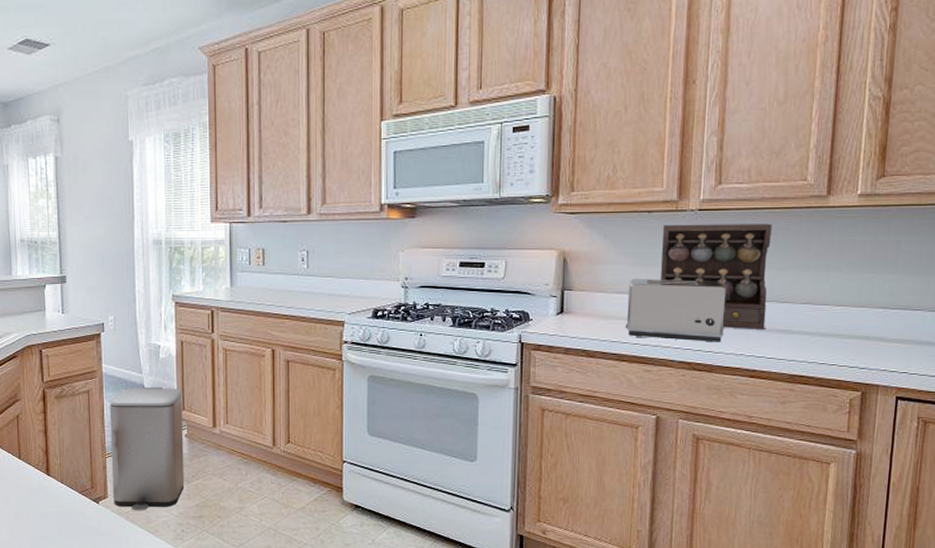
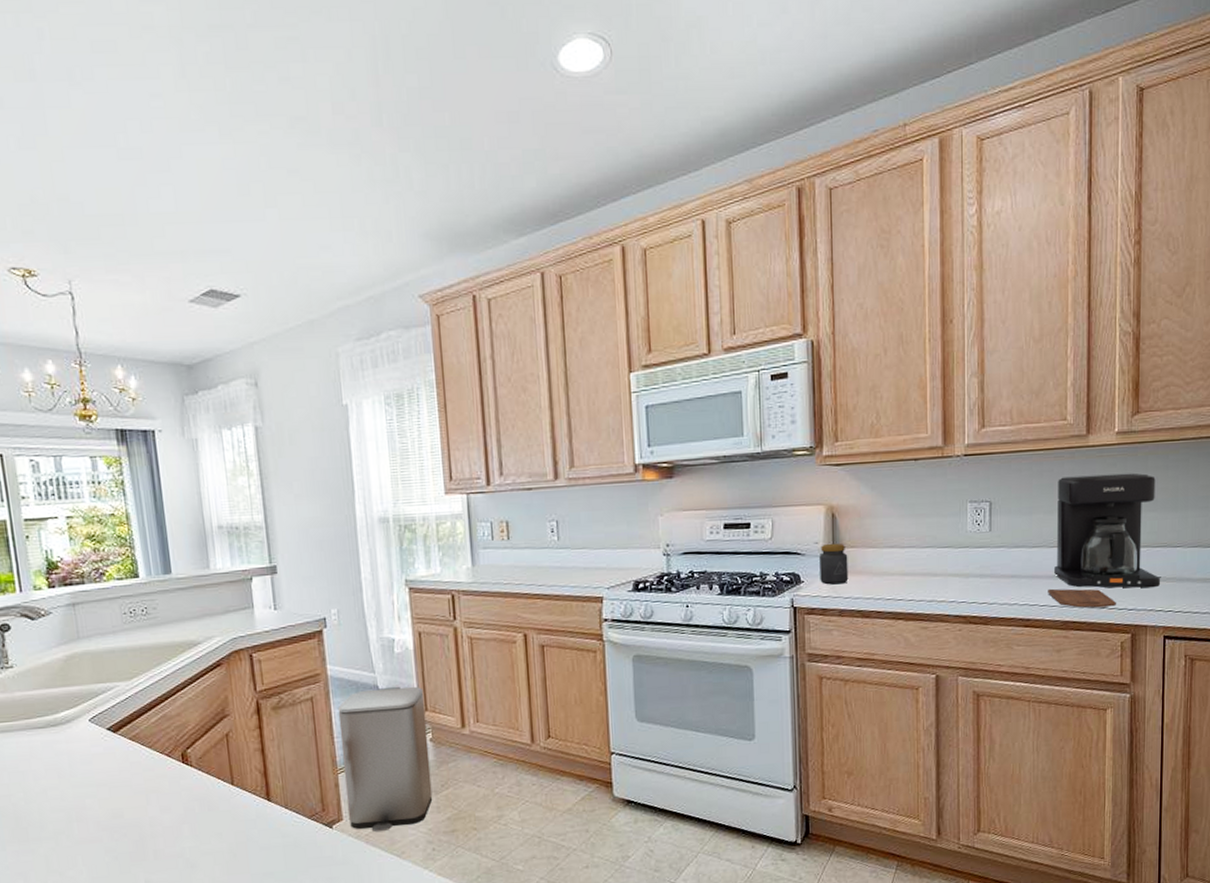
jar: none [548,286,577,324] -> present [819,543,849,585]
toaster: present [625,279,730,343] -> none [898,528,1001,594]
spice rack: present [660,223,772,329] -> none [929,466,1037,577]
cutting board: none [776,342,847,364] -> present [1048,588,1116,609]
coffee maker: none [784,235,898,349] -> present [1054,473,1160,588]

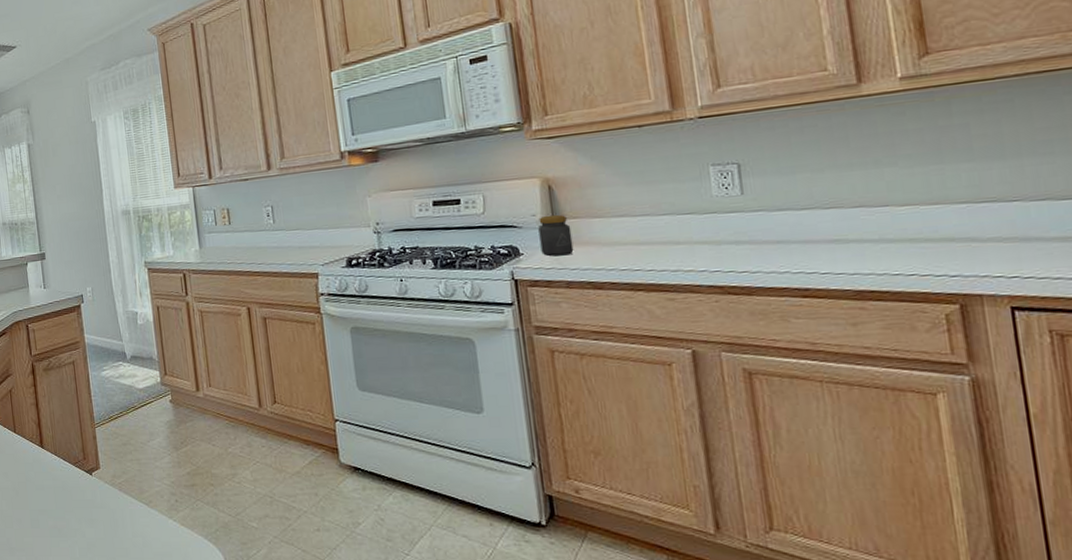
pedal bin: present [337,687,433,833] -> none [93,354,174,482]
cutting board: present [1048,588,1116,609] -> none [829,253,931,276]
coffee maker: present [1054,473,1160,588] -> none [825,120,994,253]

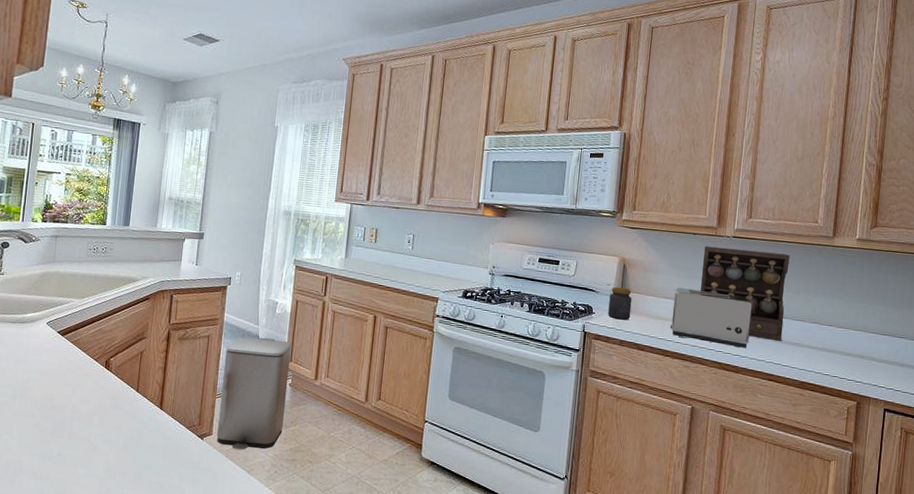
pedal bin: none [93,354,174,482] -> present [216,337,292,451]
toaster: none [629,192,759,263] -> present [670,287,755,349]
spice rack: none [658,122,811,244] -> present [700,246,790,341]

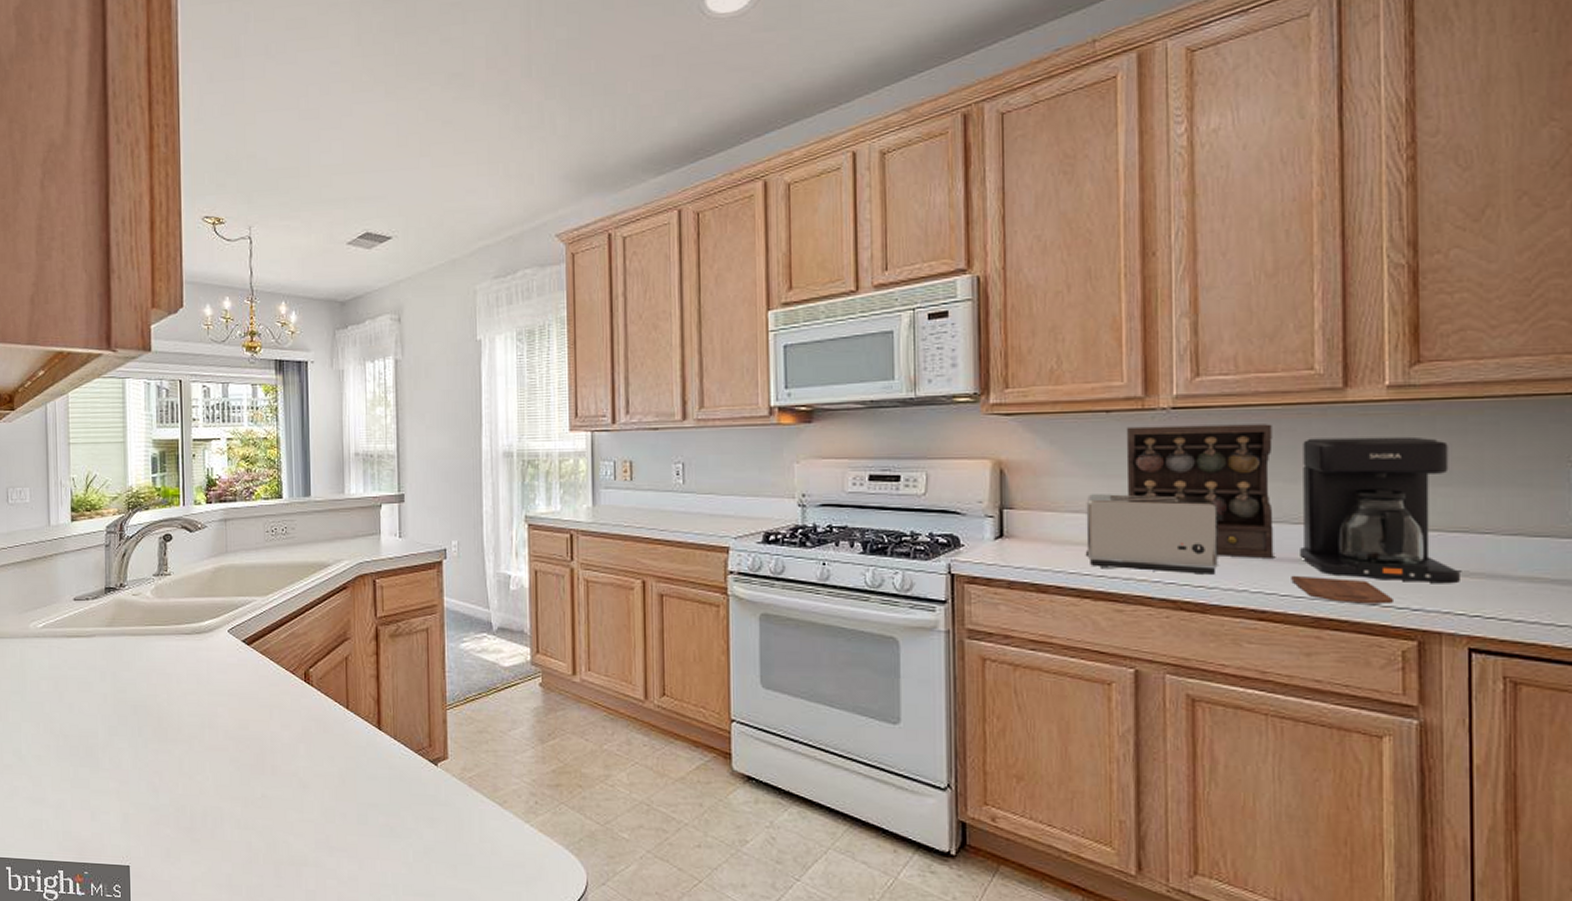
pedal bin: present [216,337,292,451] -> none [451,625,539,777]
jar: present [608,286,632,320] -> none [984,503,1020,551]
cutting board: none [790,353,846,377] -> present [1291,575,1393,604]
coffee maker: none [797,266,887,368] -> present [1300,436,1460,584]

